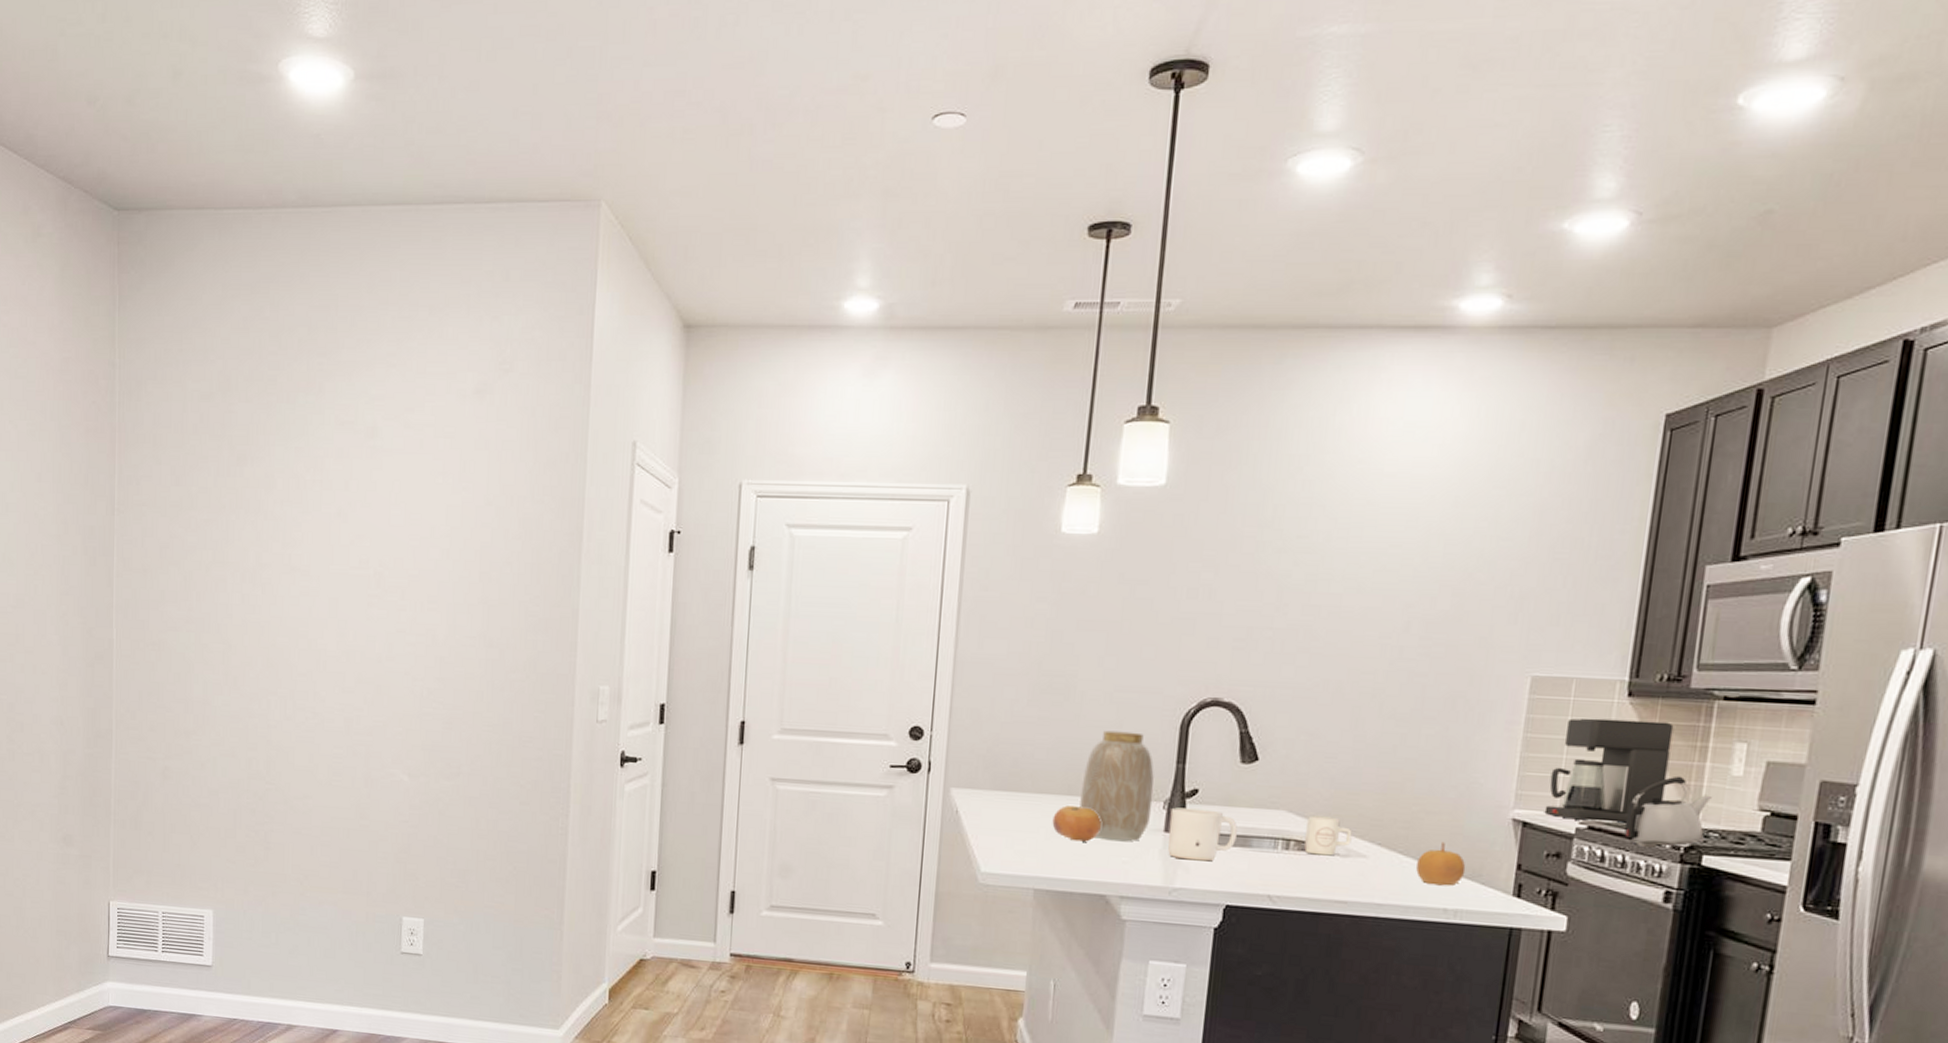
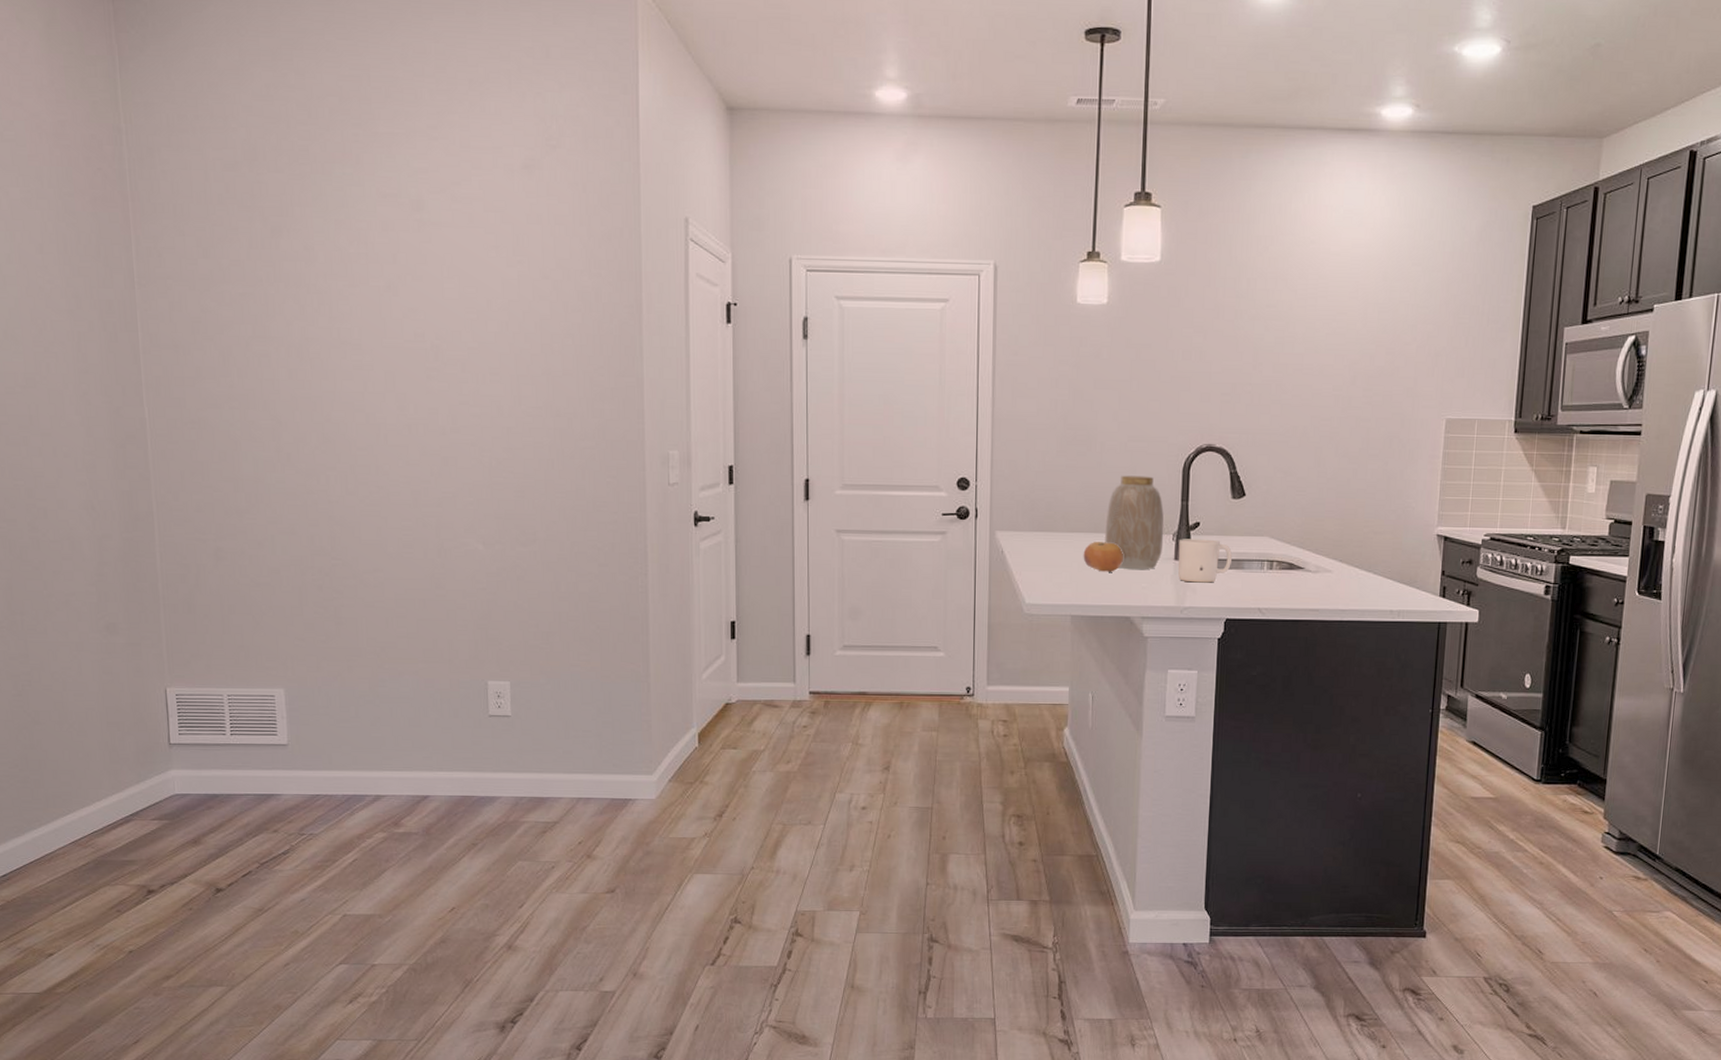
mug: present [1304,815,1353,856] -> none [1284,540,1320,573]
fruit: present [1416,841,1466,886] -> none [1369,556,1405,592]
coffee maker: present [1544,718,1674,823] -> none [1459,451,1547,534]
kettle: present [1624,775,1712,849] -> none [1515,494,1574,553]

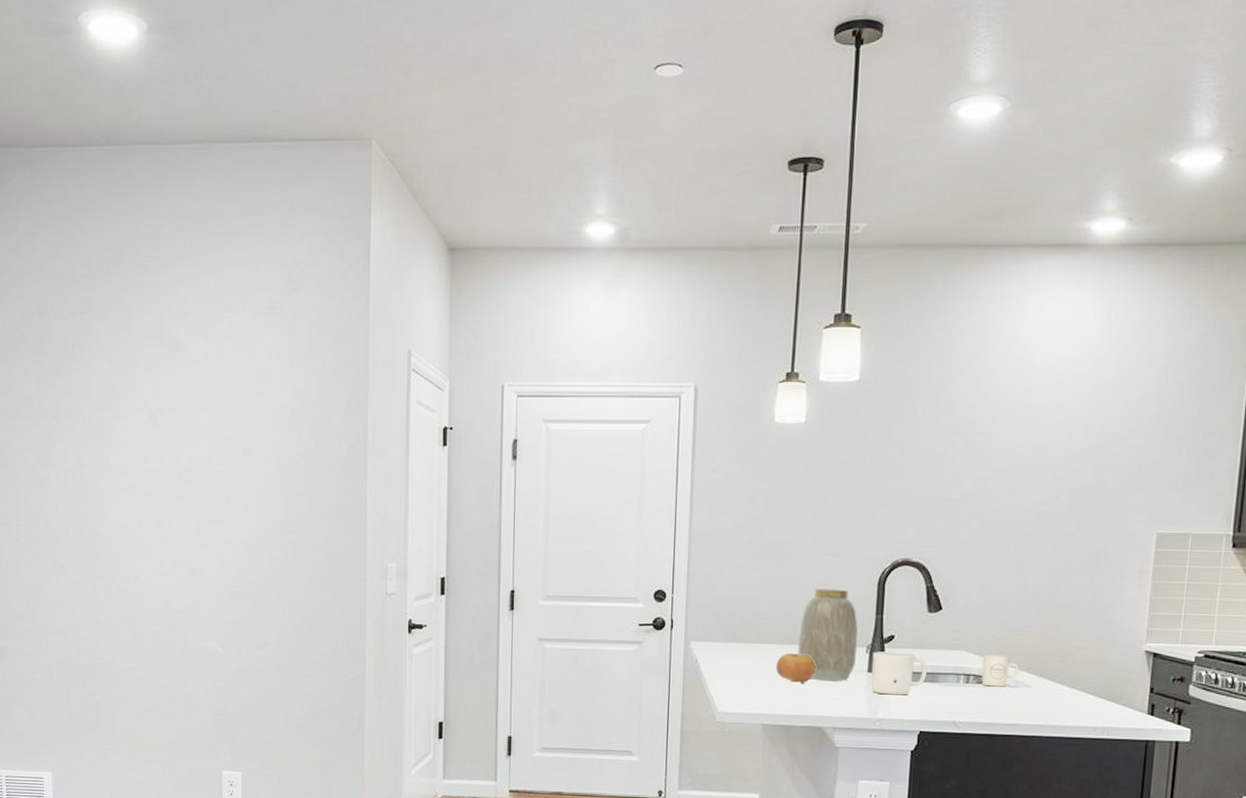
mug: none [1284,540,1320,573] -> present [981,654,1019,687]

